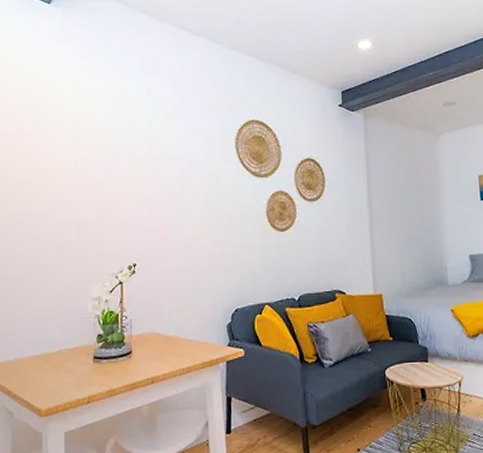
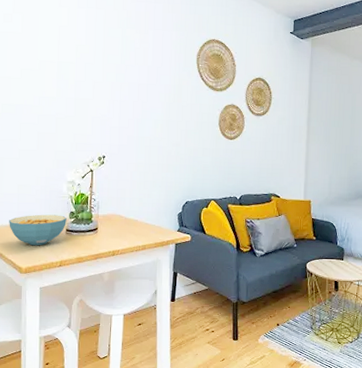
cereal bowl: none [24,339,94,381] -> present [9,214,67,246]

